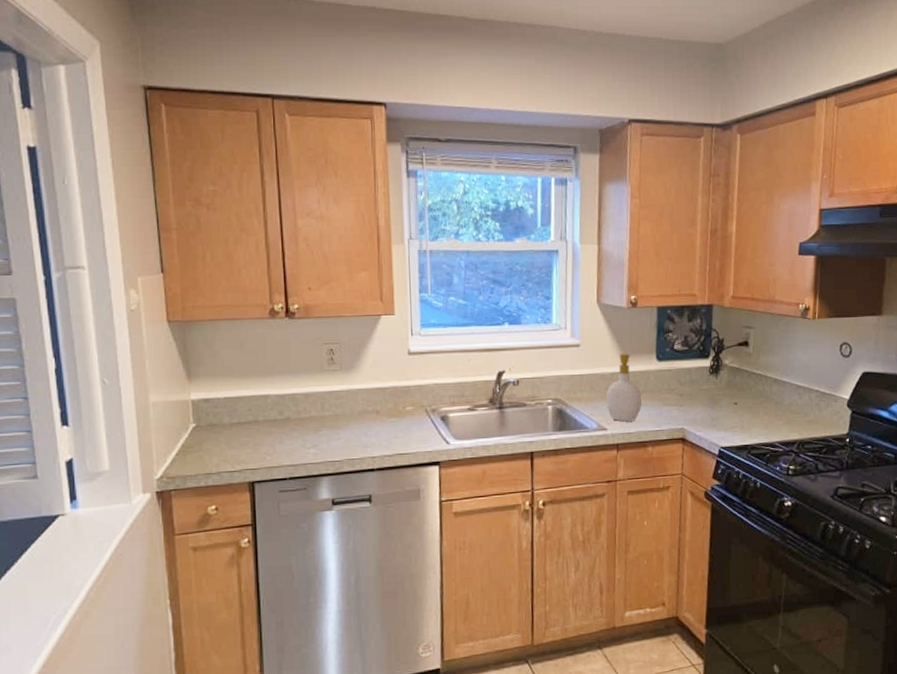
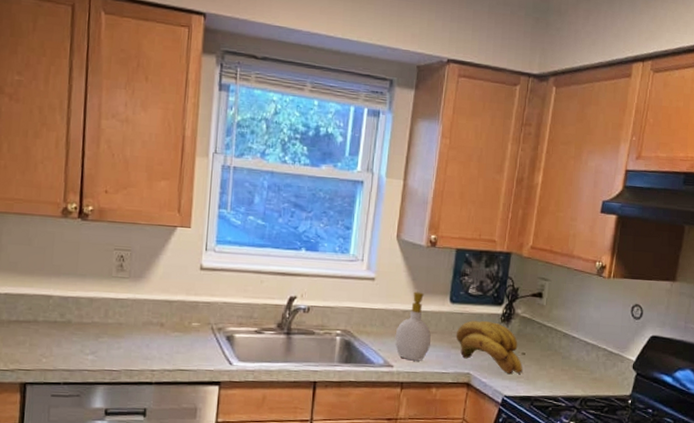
banana bunch: none [666,375,737,426] -> present [455,320,523,375]

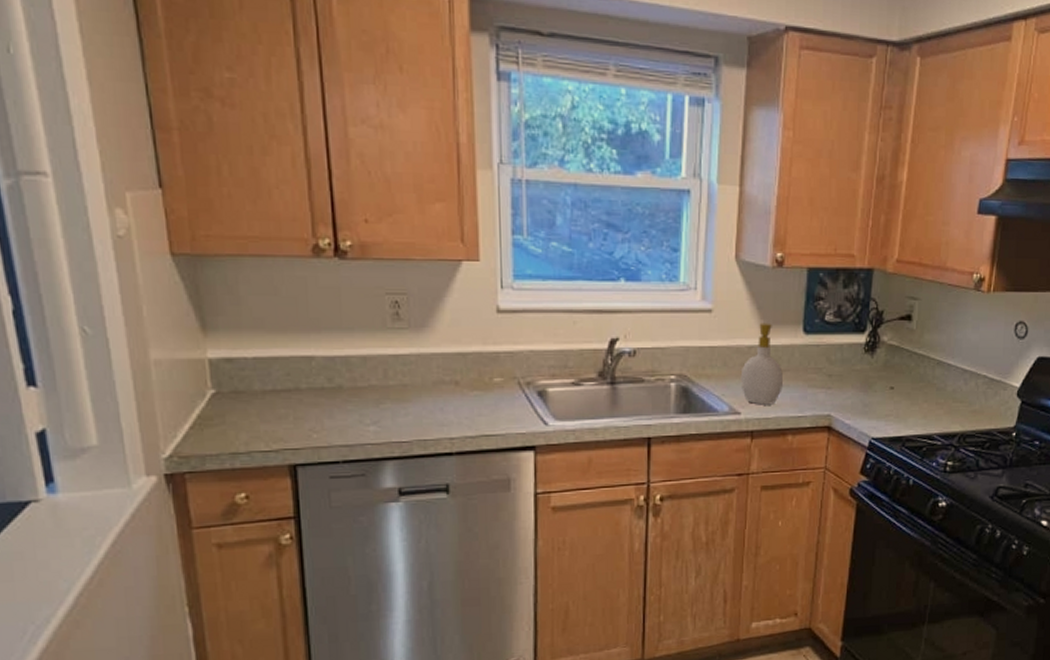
banana bunch: present [455,320,523,375] -> none [812,353,892,413]

